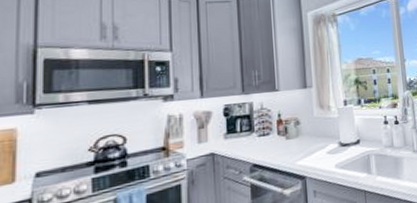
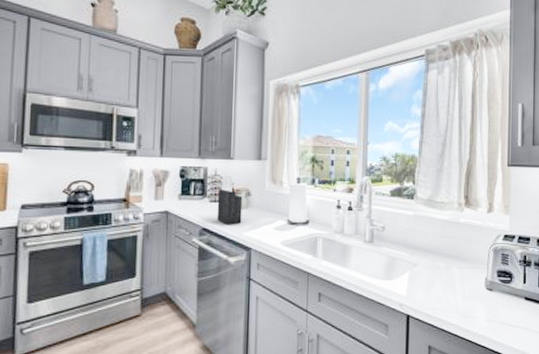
knife block: none [265,106,294,157] -> present [217,174,243,225]

